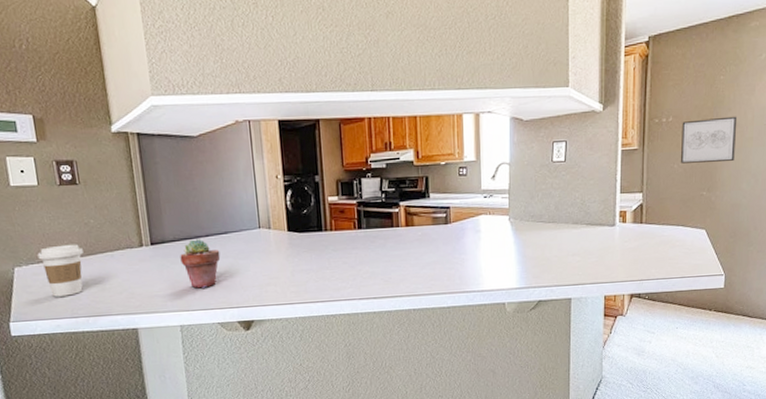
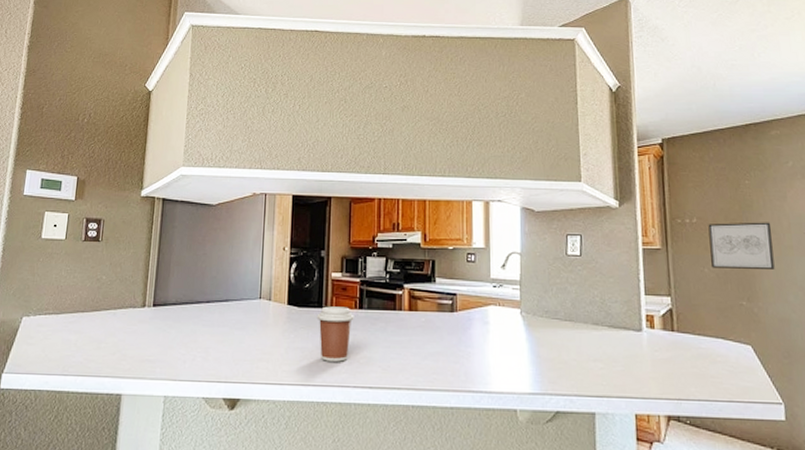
coffee cup: present [37,244,83,297] -> none [47,298,89,351]
potted succulent: present [180,239,221,289] -> none [178,304,218,357]
coffee cup: none [318,228,354,280] -> present [317,306,354,362]

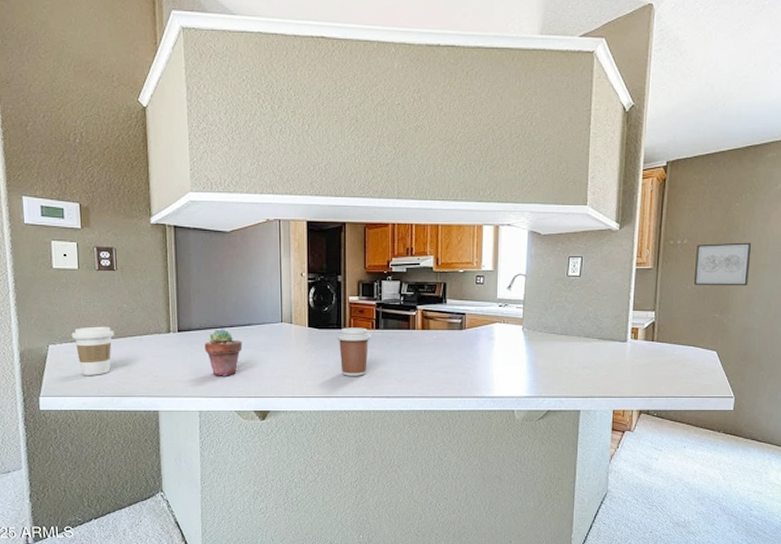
coffee cup: none [47,298,89,351] -> present [71,326,114,375]
potted succulent: none [178,304,218,357] -> present [204,329,243,376]

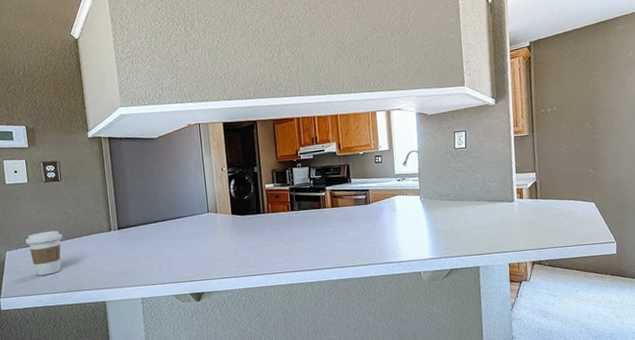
potted succulent: present [204,329,243,376] -> none [142,223,176,266]
coffee cup: present [336,327,371,376] -> none [257,210,288,255]
wall art: present [694,242,752,285] -> none [565,104,614,146]

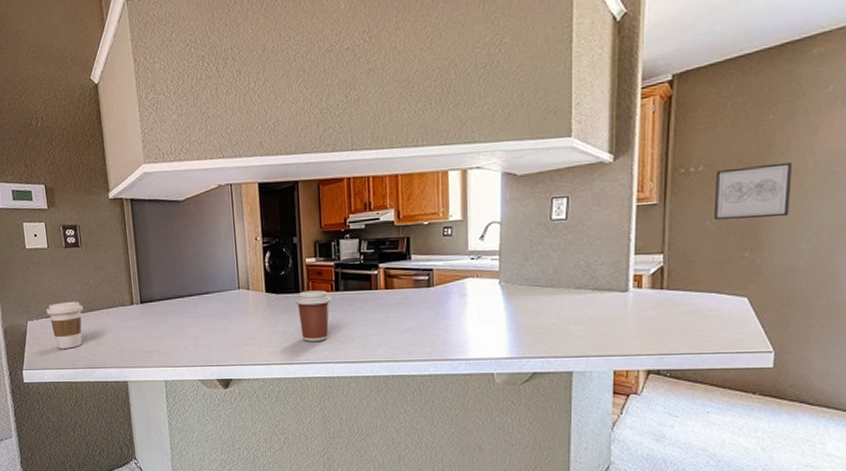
coffee cup: none [257,210,288,255] -> present [295,290,331,342]
wall art: none [565,104,614,146] -> present [715,162,793,220]

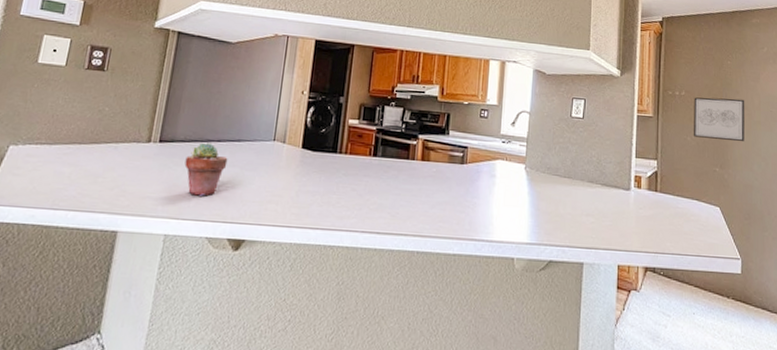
coffee cup: present [46,301,83,349] -> none [38,128,88,184]
potted succulent: none [166,298,202,346] -> present [184,142,228,197]
coffee cup: present [295,290,331,342] -> none [330,152,368,207]

